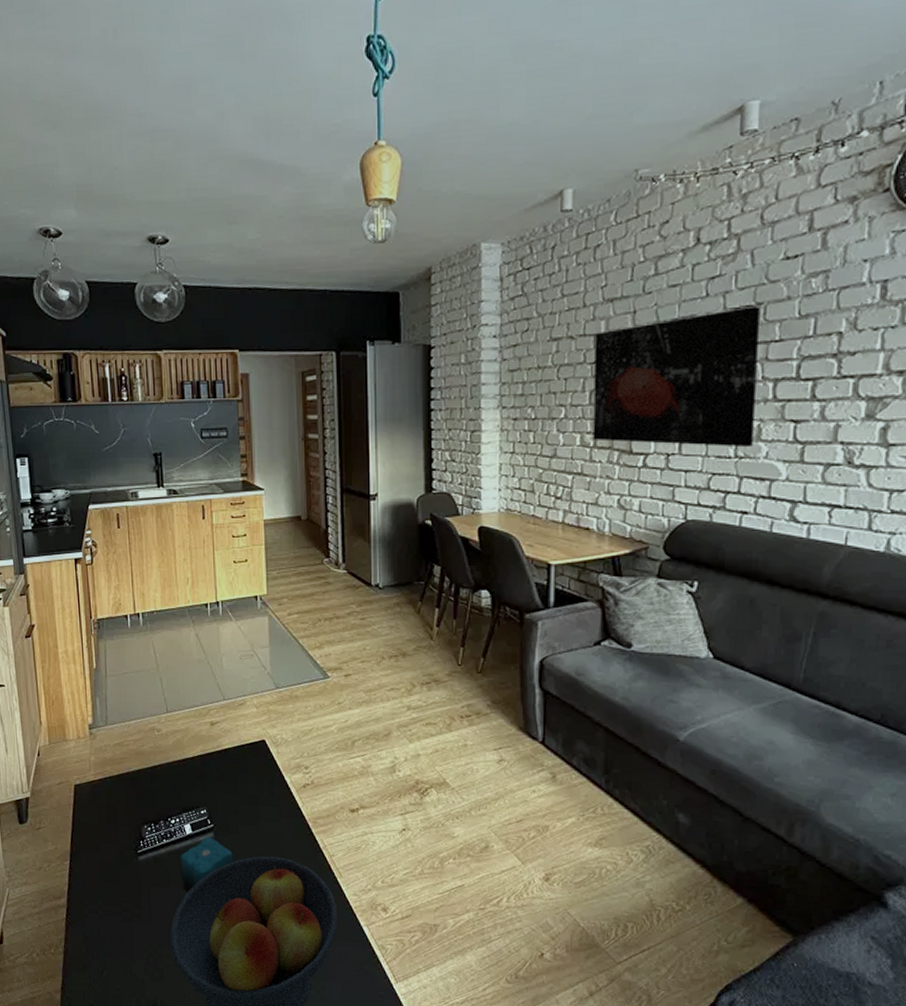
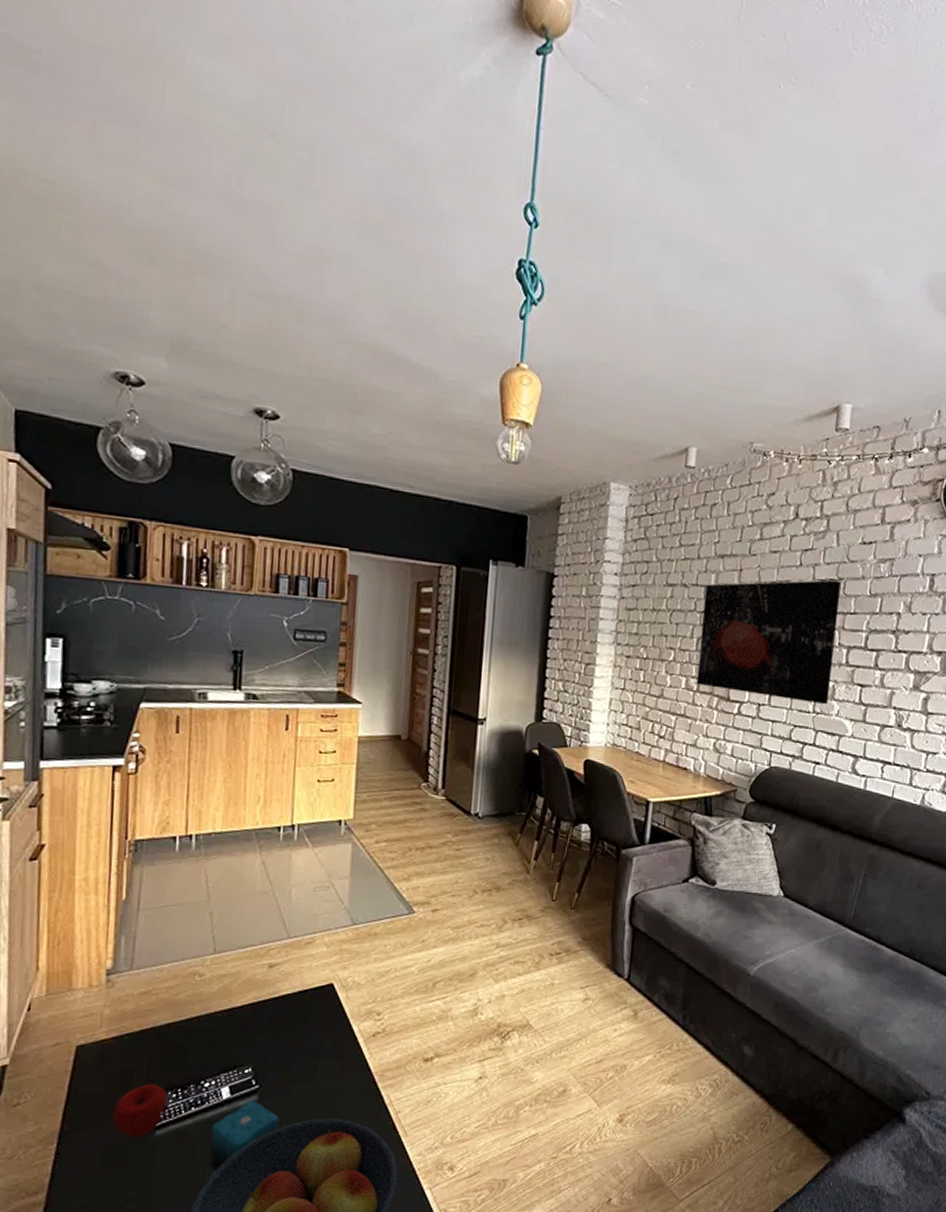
apple: none [105,818,144,861] -> present [112,1083,167,1138]

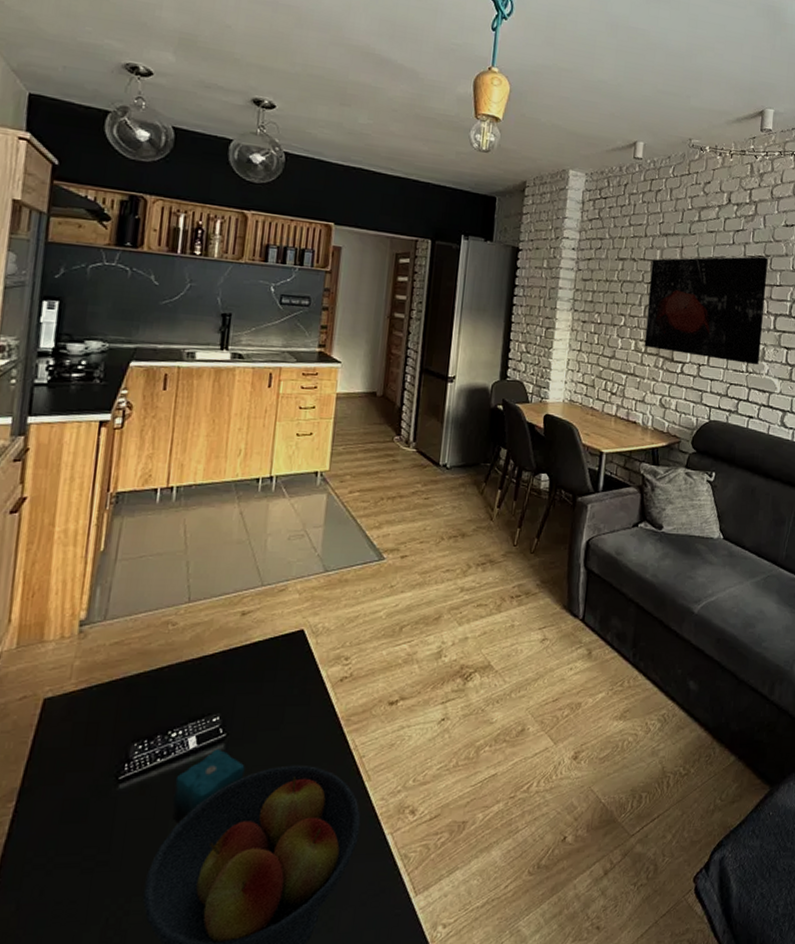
apple: present [112,1083,167,1138] -> none [75,735,133,792]

